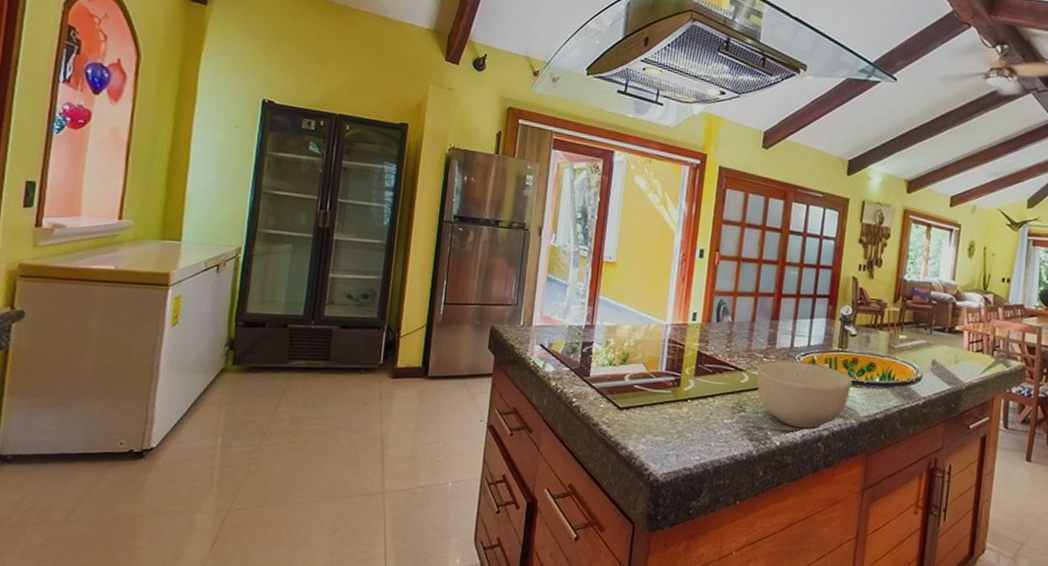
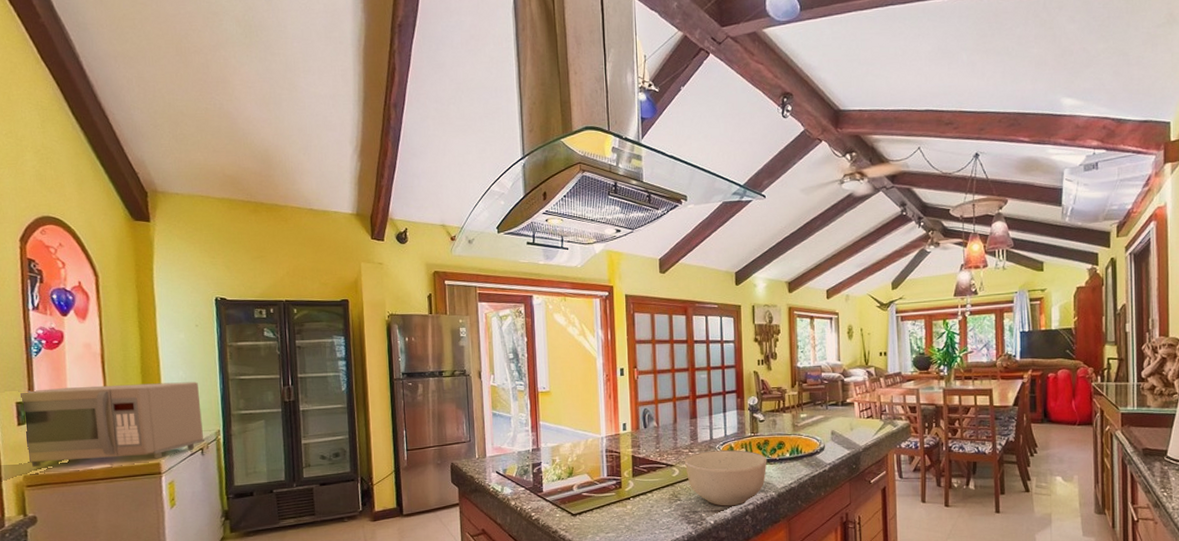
microwave: none [26,169,227,269] -> present [18,381,205,467]

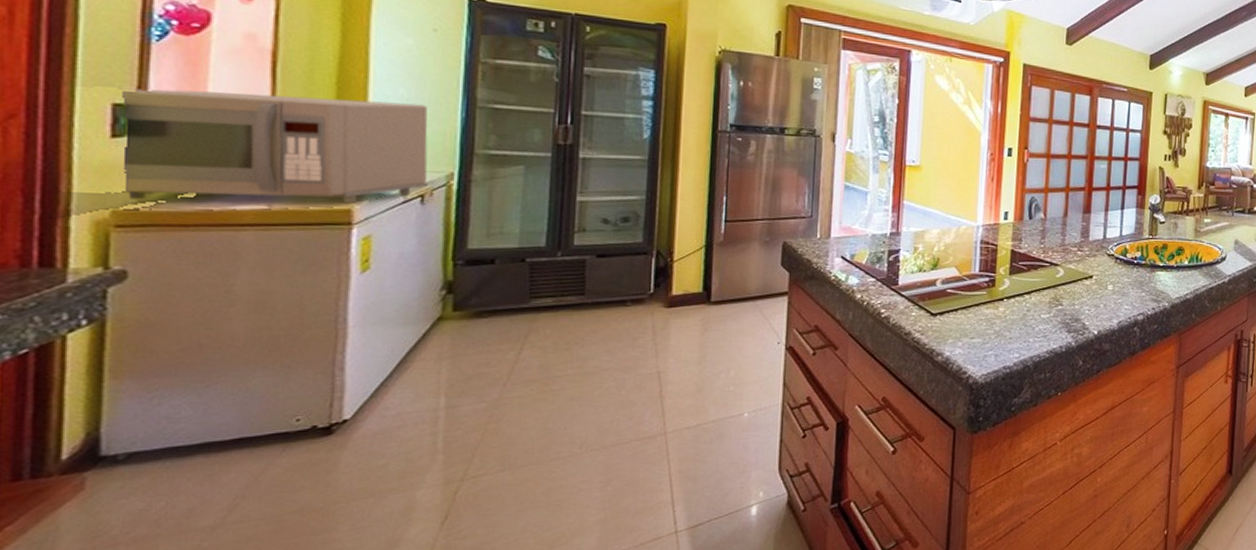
bowl: present [684,450,767,508] -> none [1071,251,1164,317]

